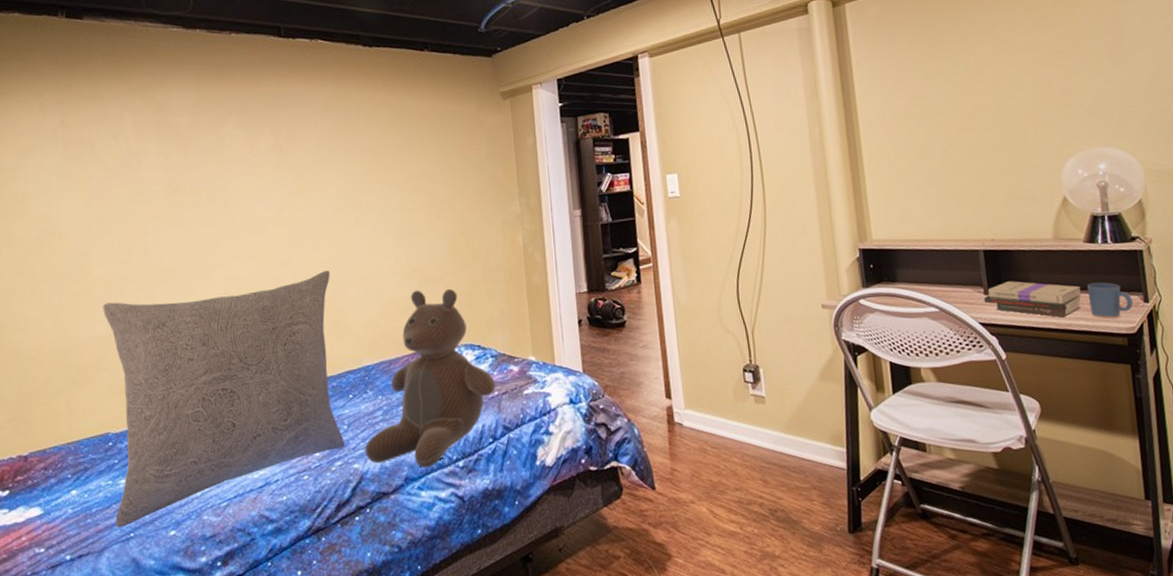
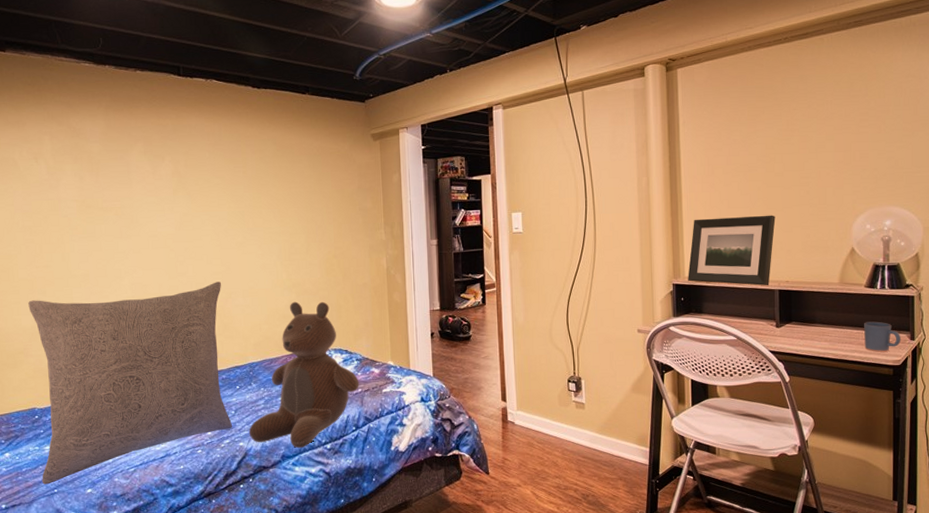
picture frame: none [875,163,972,247] -> present [688,215,776,286]
books: present [983,281,1081,318] -> none [775,317,859,350]

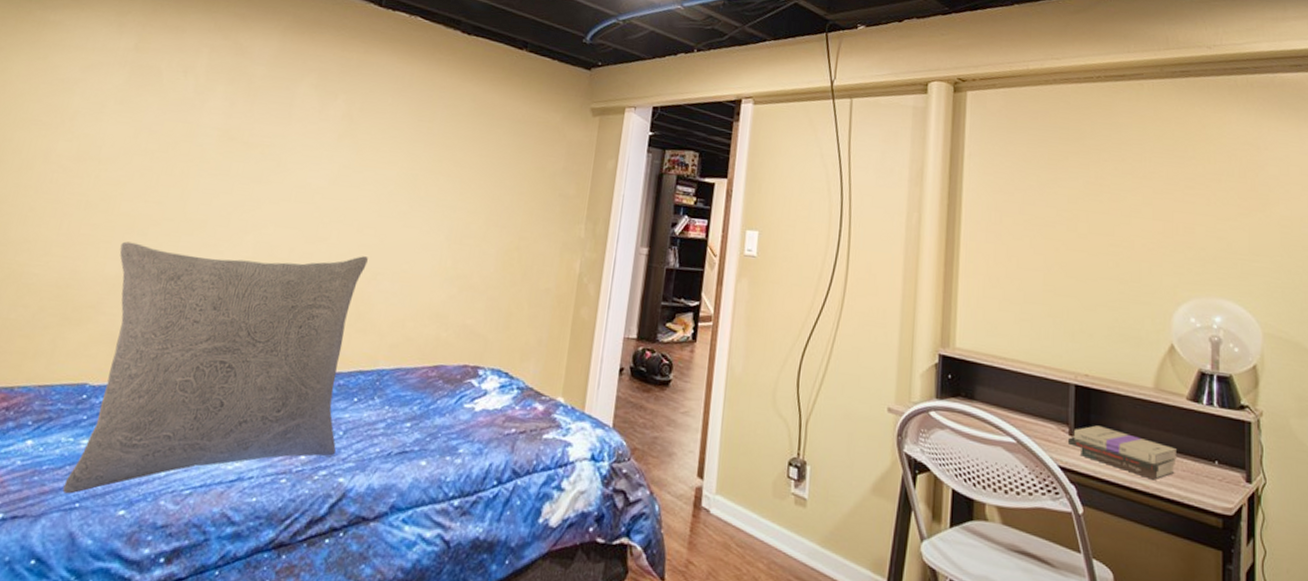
stuffed animal: present [249,301,359,449] -> none [354,297,515,500]
picture frame: present [688,215,776,286] -> none [959,275,1076,378]
books: none [775,317,859,350] -> present [1067,425,1178,481]
mug: present [864,321,901,352] -> none [1185,447,1234,494]

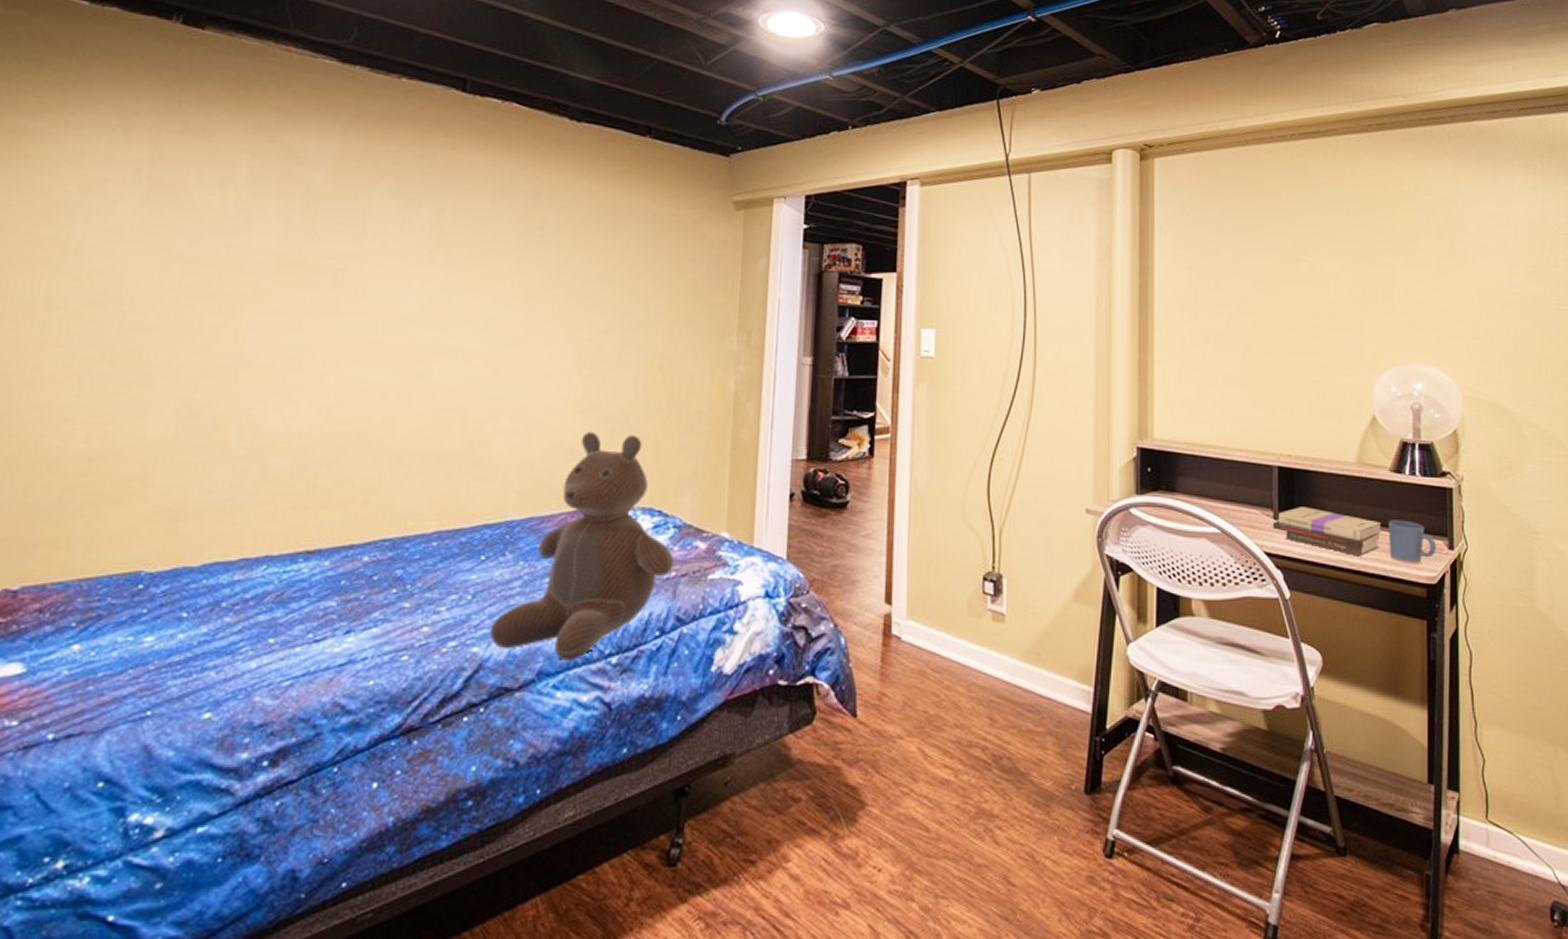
pillow: present [62,241,368,494] -> none [127,392,481,702]
stuffed animal: none [354,297,515,500] -> present [489,431,674,662]
mug: none [1185,447,1234,494] -> present [1389,520,1437,564]

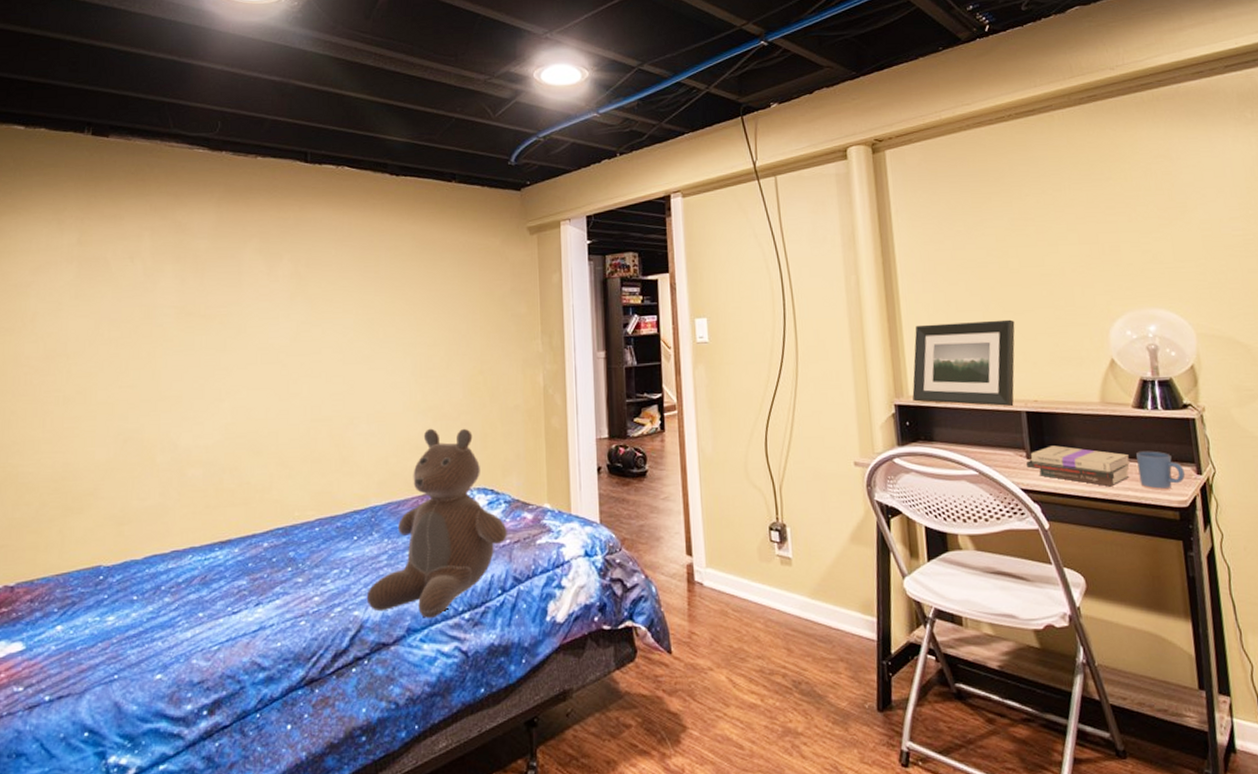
picture frame: none [1157,359,1275,460] -> present [912,319,1015,407]

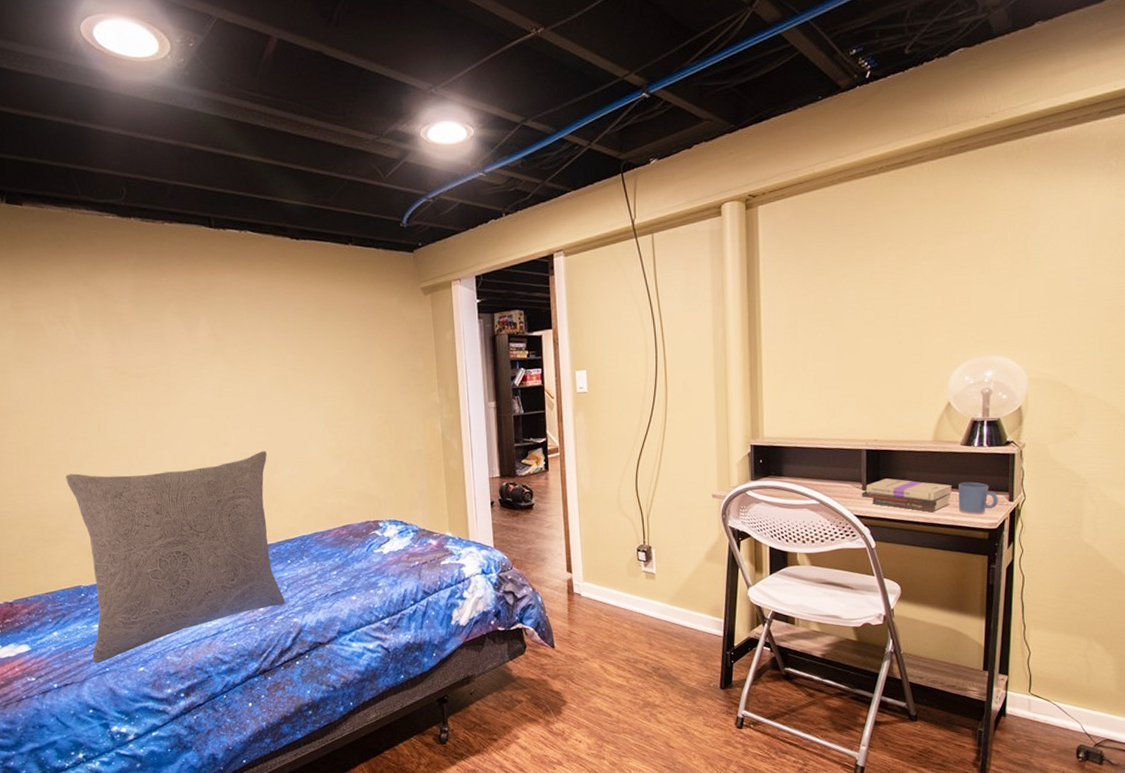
pillow: none [99,404,347,668] -> present [65,451,286,664]
stuffed animal: present [366,428,507,619] -> none [302,470,416,624]
picture frame: present [912,319,1015,407] -> none [767,367,864,446]

